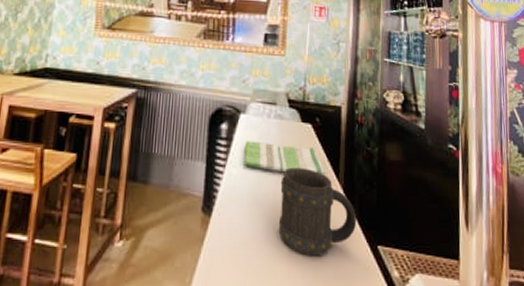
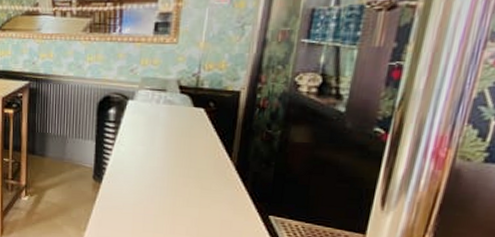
dish towel: present [244,141,325,176] -> none [132,123,217,154]
beer mug: present [278,167,357,256] -> none [165,147,249,220]

